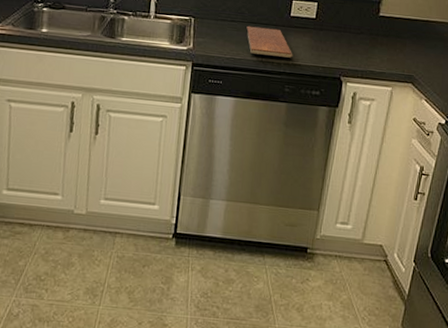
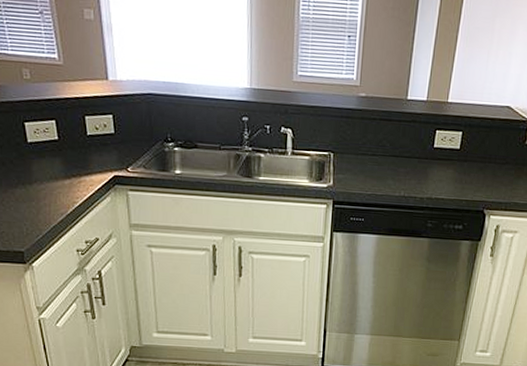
chopping board: present [246,25,293,58] -> none [388,159,436,192]

